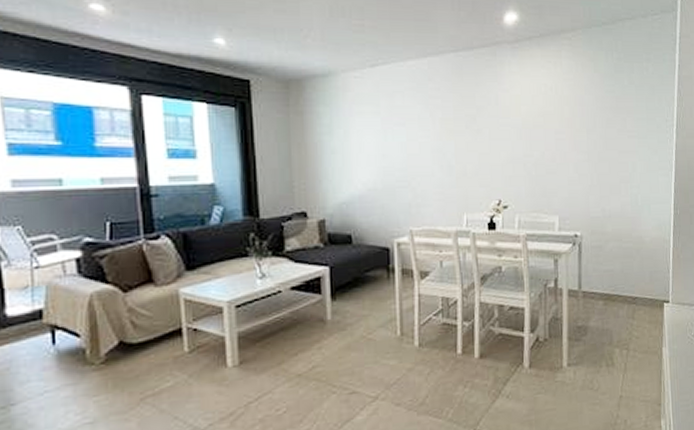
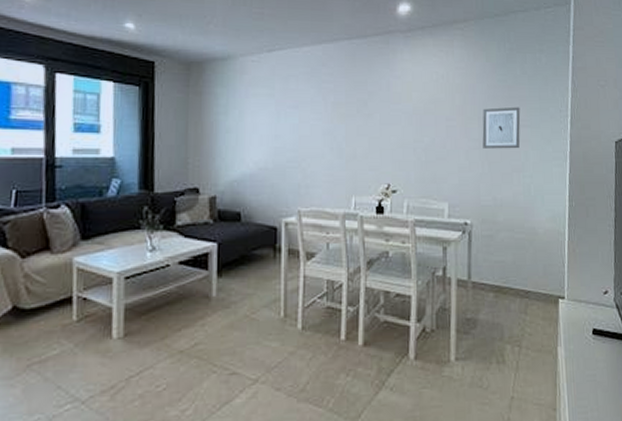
wall art: none [591,118,628,161] -> present [482,107,521,149]

